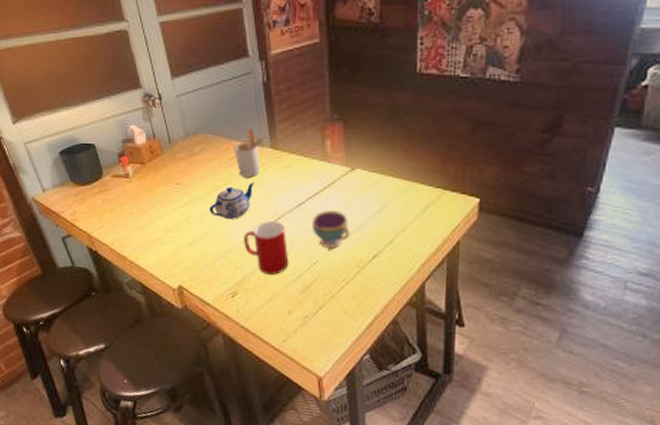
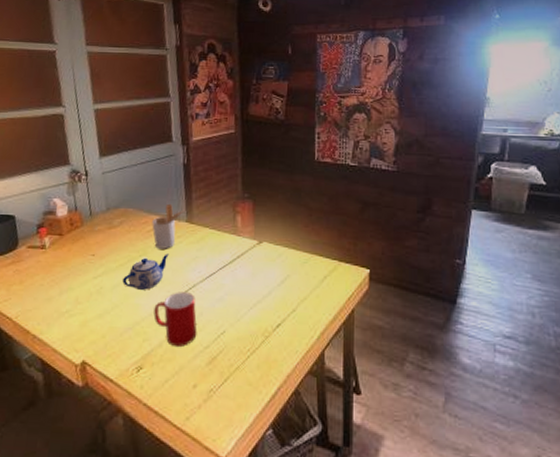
teacup: present [311,210,350,249] -> none [220,281,256,318]

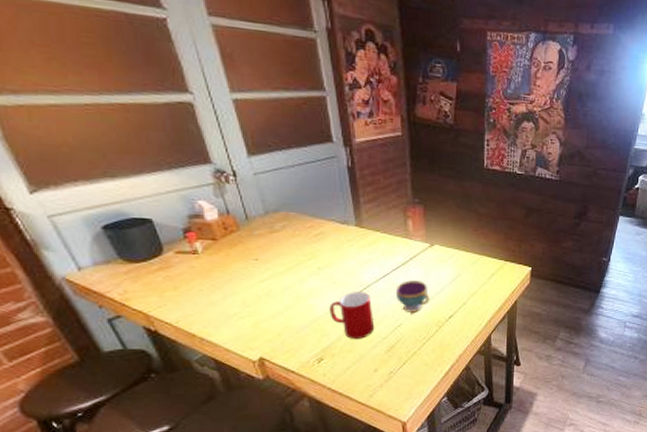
teapot: present [122,254,169,290] -> none [293,257,340,291]
utensil holder: present [152,203,184,249] -> none [319,207,352,253]
teacup: none [220,281,256,318] -> present [395,280,430,312]

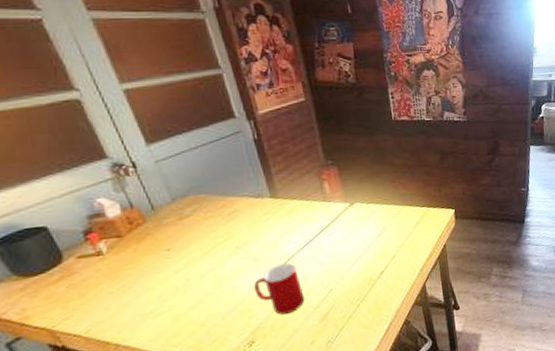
teacup: present [395,280,430,312] -> none [321,241,358,276]

